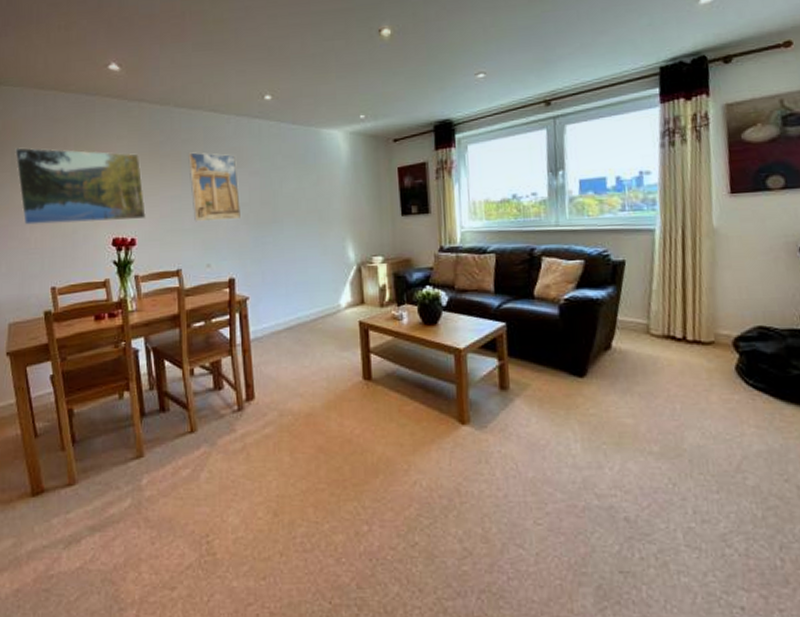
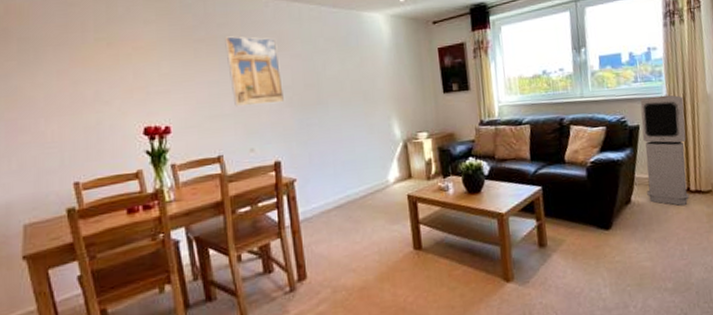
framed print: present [15,147,146,225] -> none [22,34,181,117]
air purifier: none [627,226,685,357] -> present [640,94,690,206]

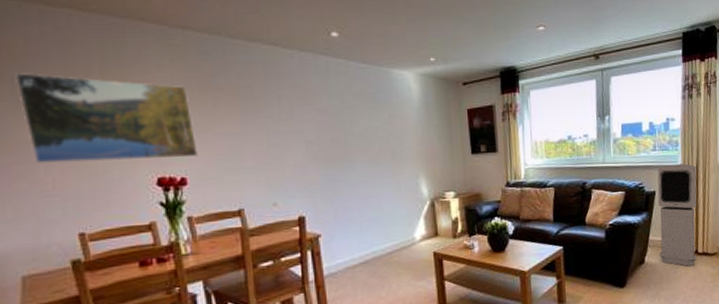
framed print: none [22,34,181,117] -> present [15,73,198,163]
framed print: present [225,36,285,107] -> none [246,87,311,160]

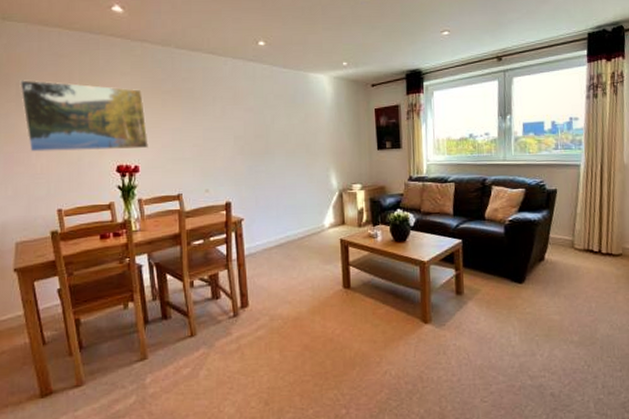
air purifier: present [657,163,697,266] -> none [559,162,601,266]

